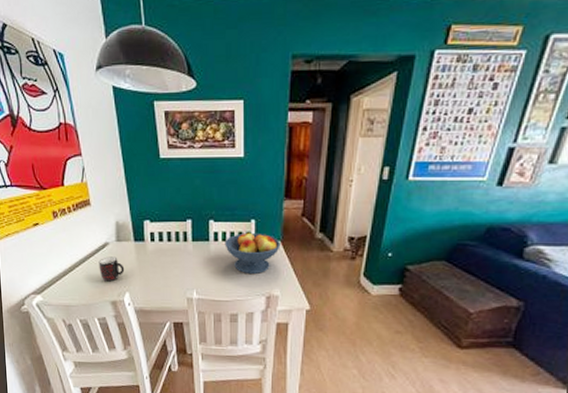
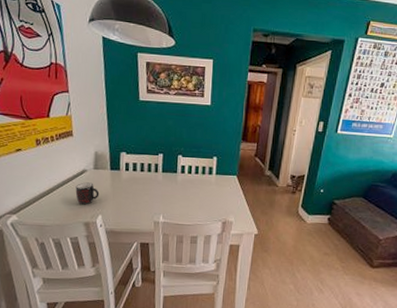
fruit bowl: present [225,232,280,274] -> none [190,167,237,202]

